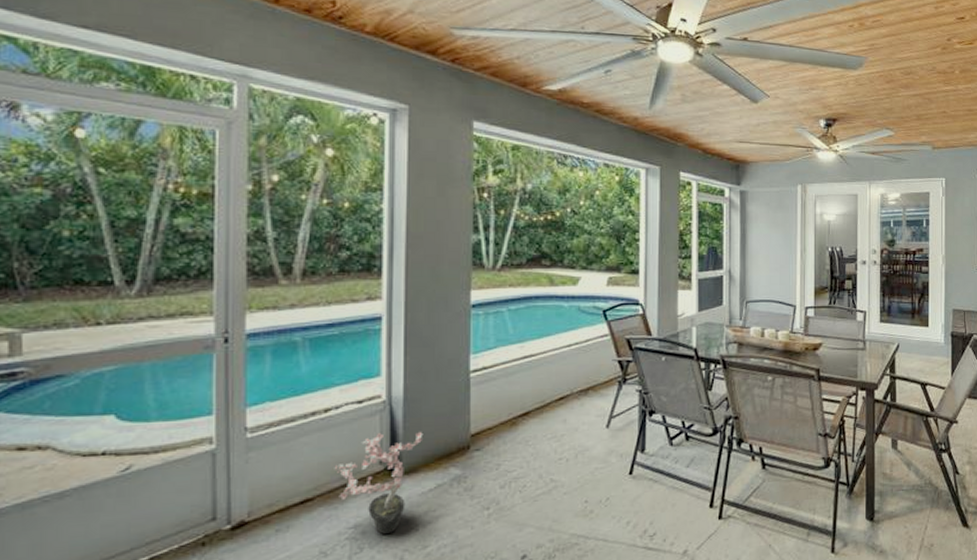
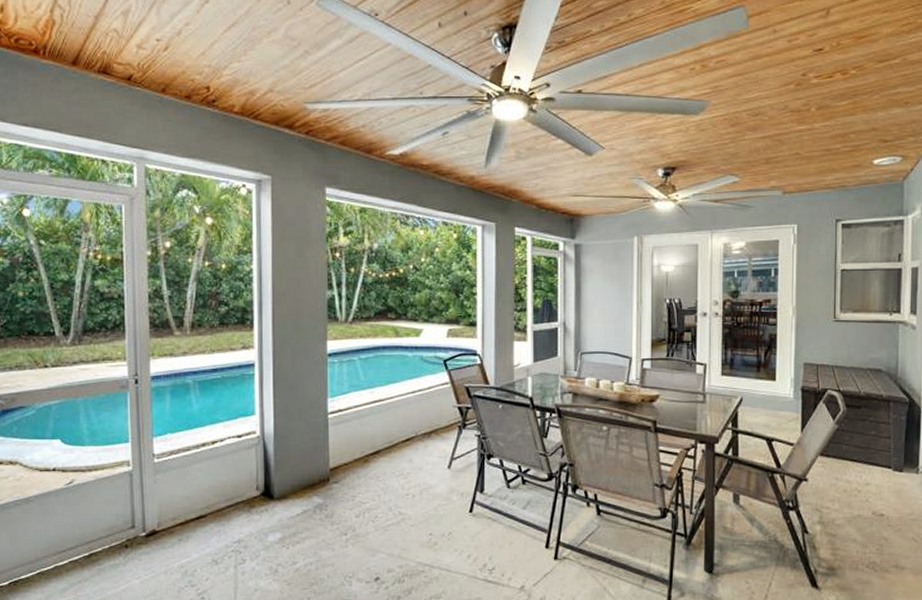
potted plant: present [334,431,423,535] -> none [221,463,291,550]

